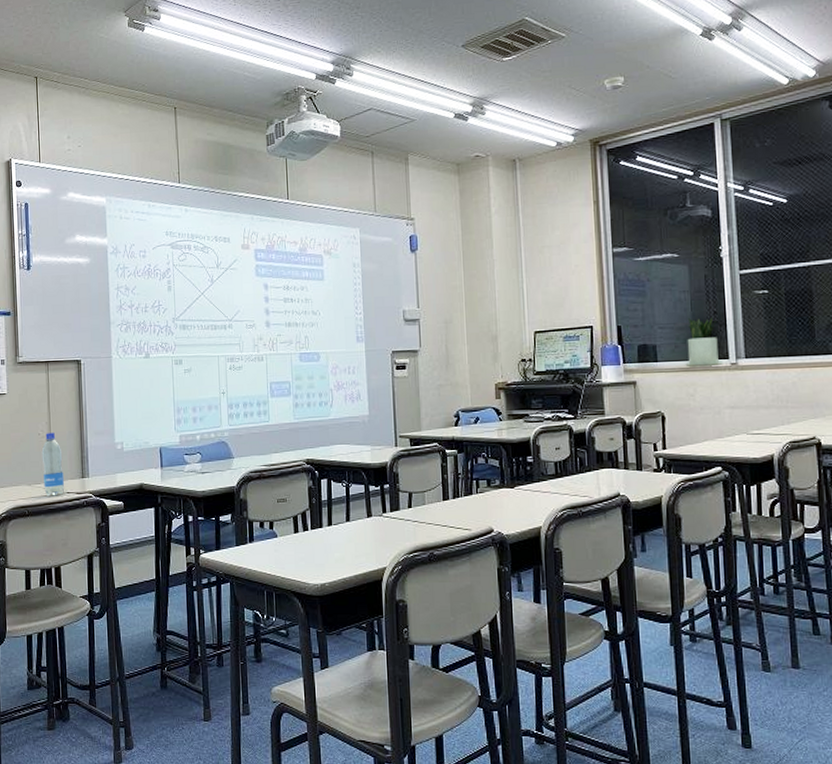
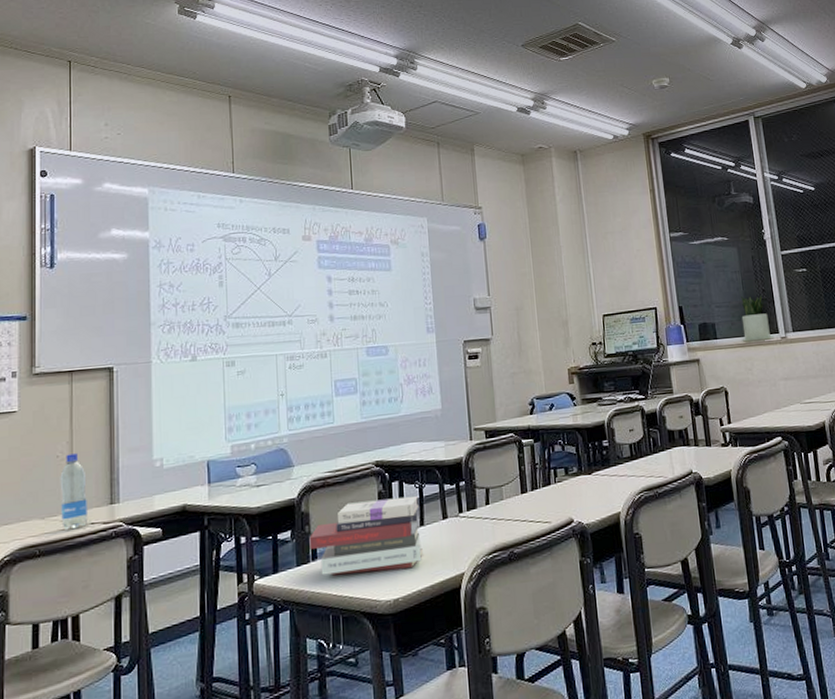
books: none [247,493,348,558] -> present [309,495,423,576]

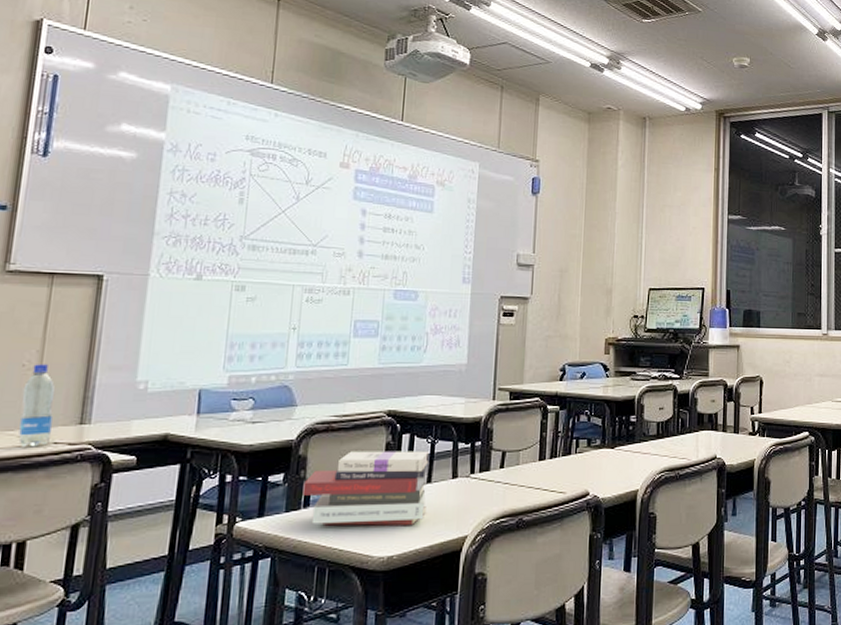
planter: present [741,295,773,343] -> none [784,288,815,336]

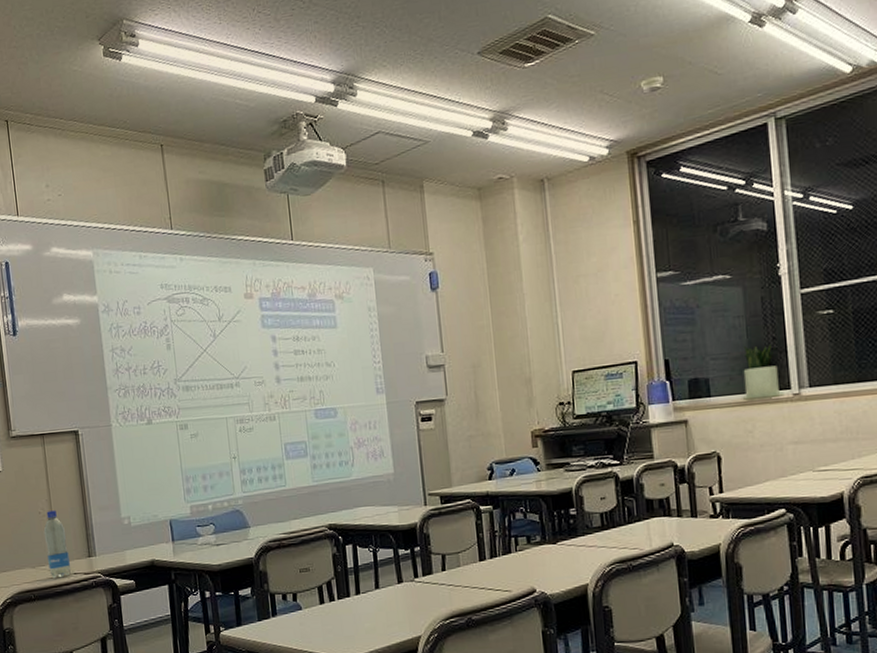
books: present [302,451,429,526] -> none [268,559,379,631]
planter: none [784,288,815,336] -> present [742,344,783,401]

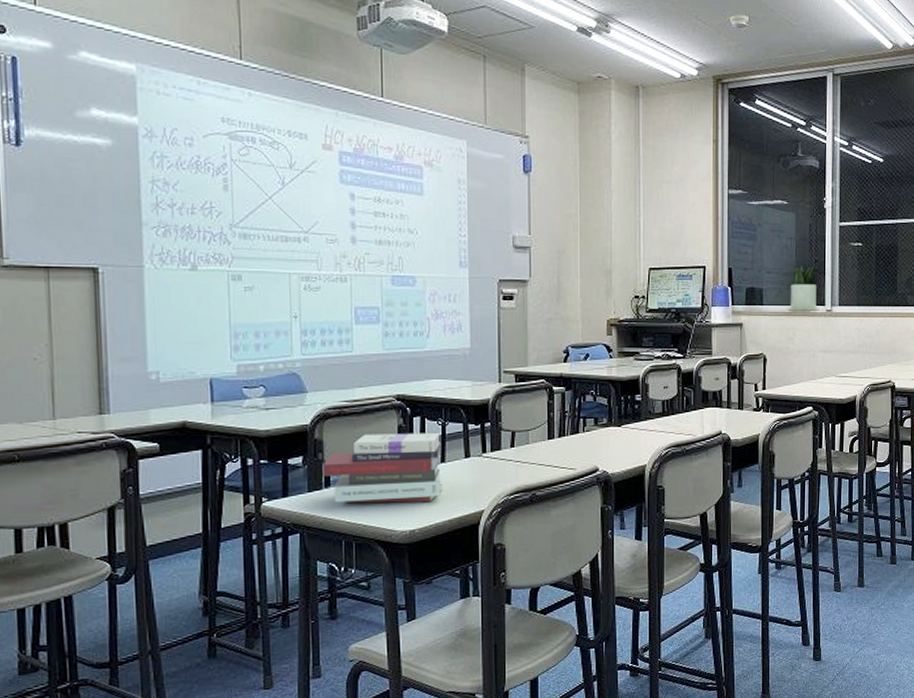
bottle: present [43,510,72,579] -> none [38,358,74,437]
books: none [268,559,379,631] -> present [322,432,442,504]

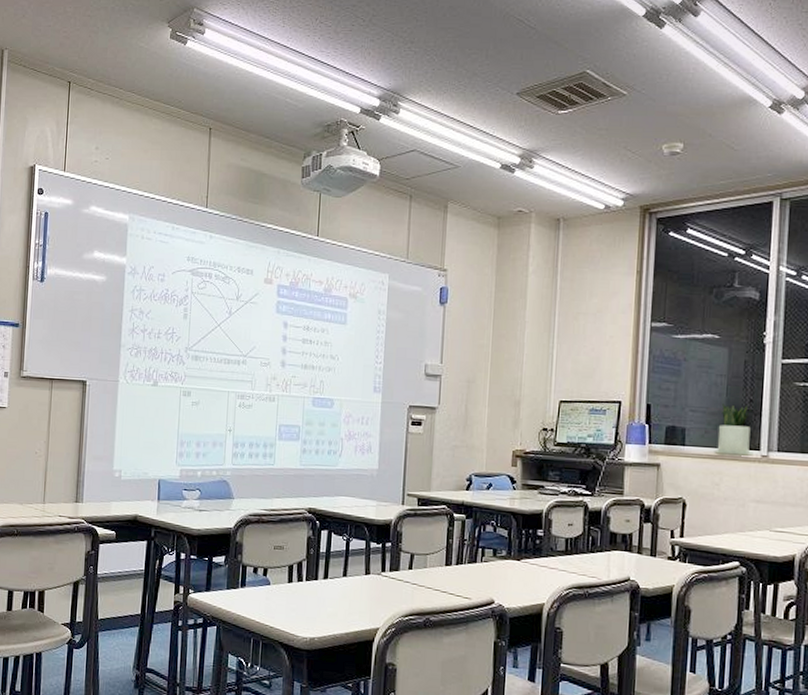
books: present [322,432,442,504] -> none [240,542,344,612]

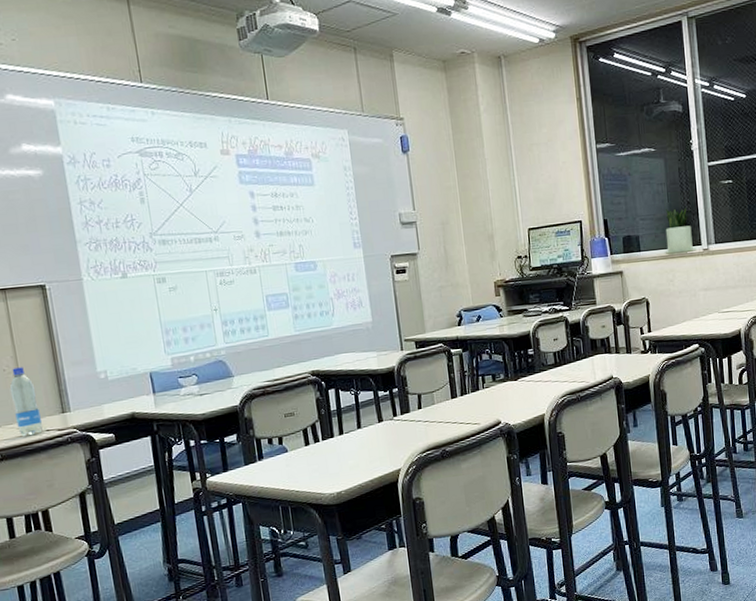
bottle: none [35,452,58,518] -> present [9,367,43,437]

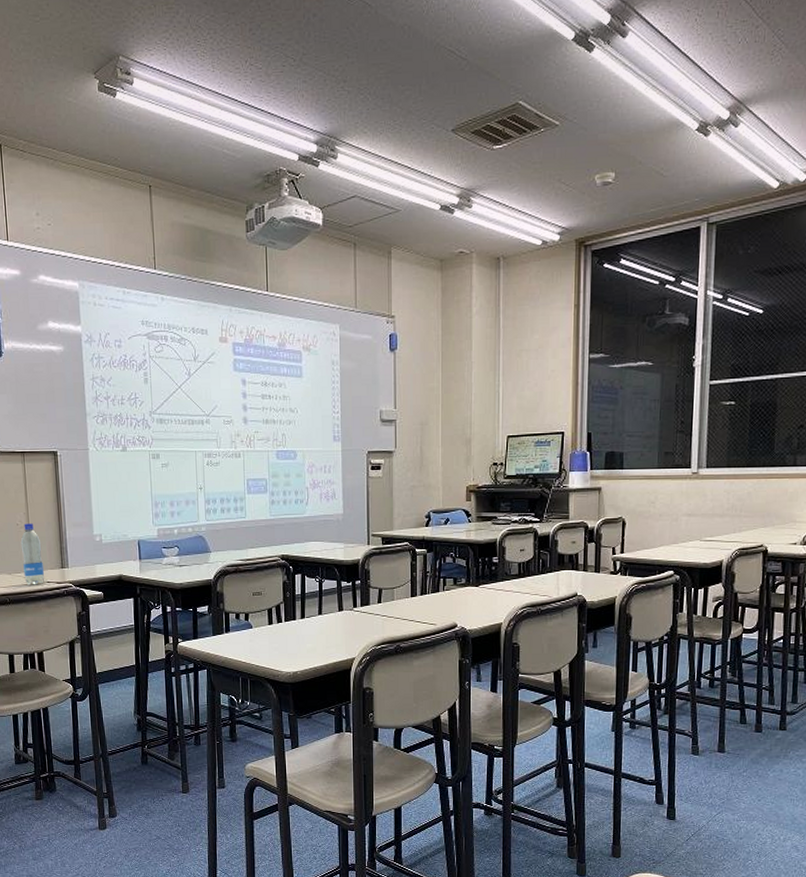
planter: present [665,207,696,255] -> none [649,427,684,475]

